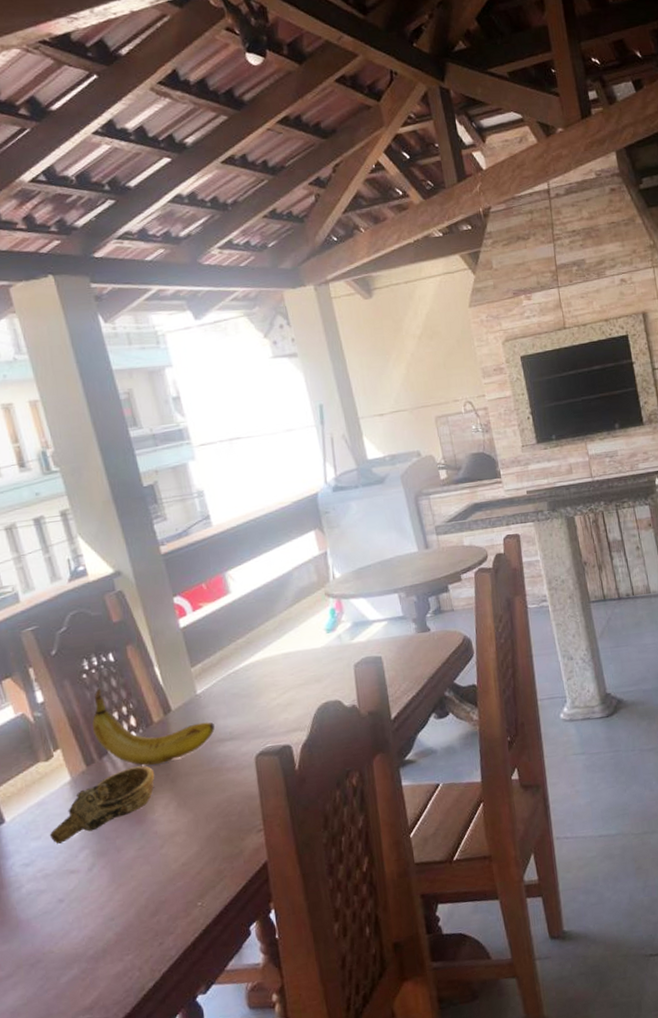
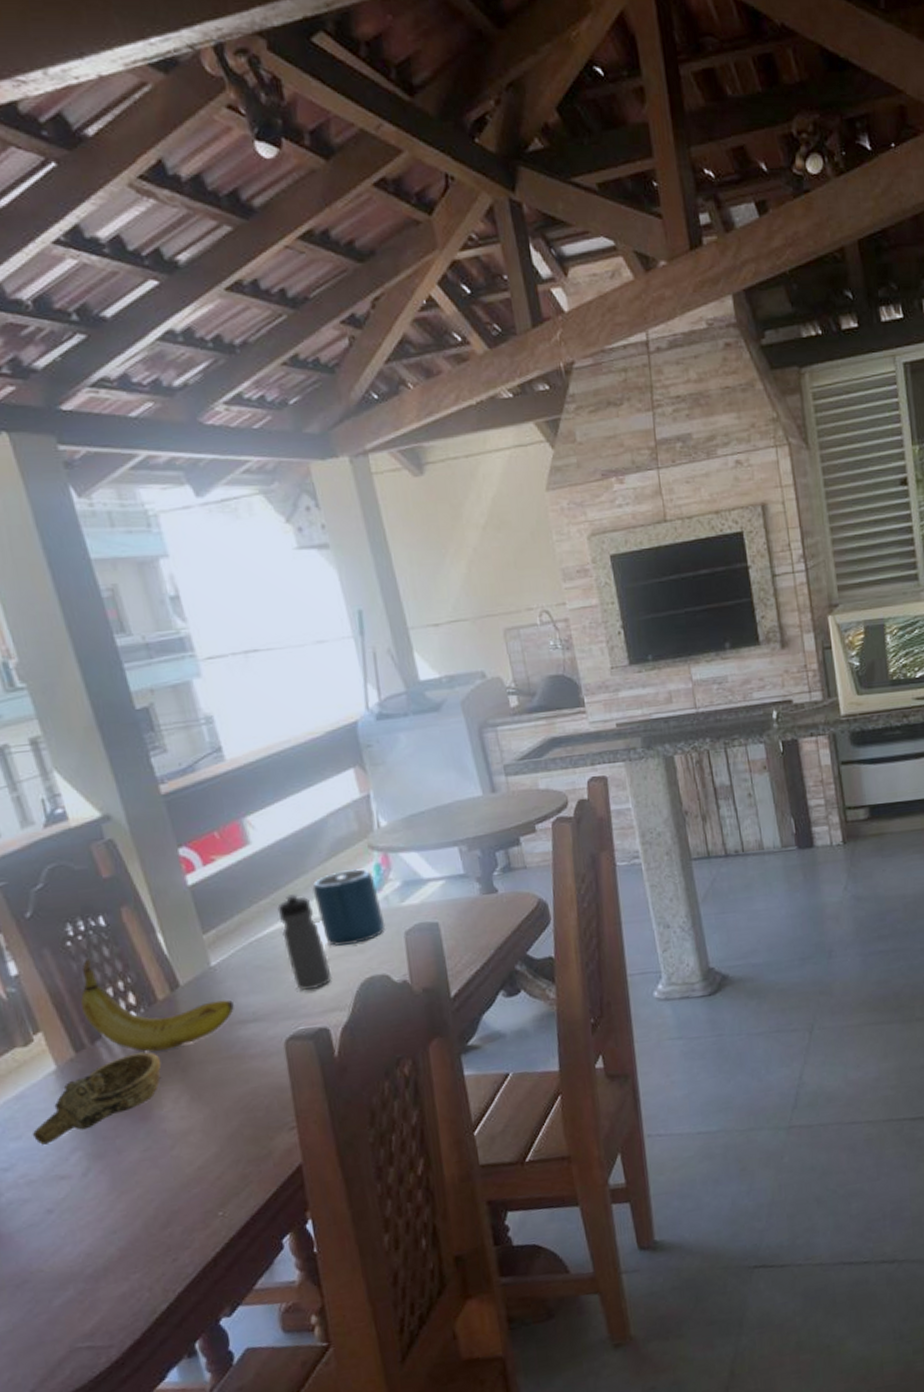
water bottle: none [251,634,295,714] -> present [277,894,332,990]
speaker: none [280,612,339,677] -> present [312,868,386,946]

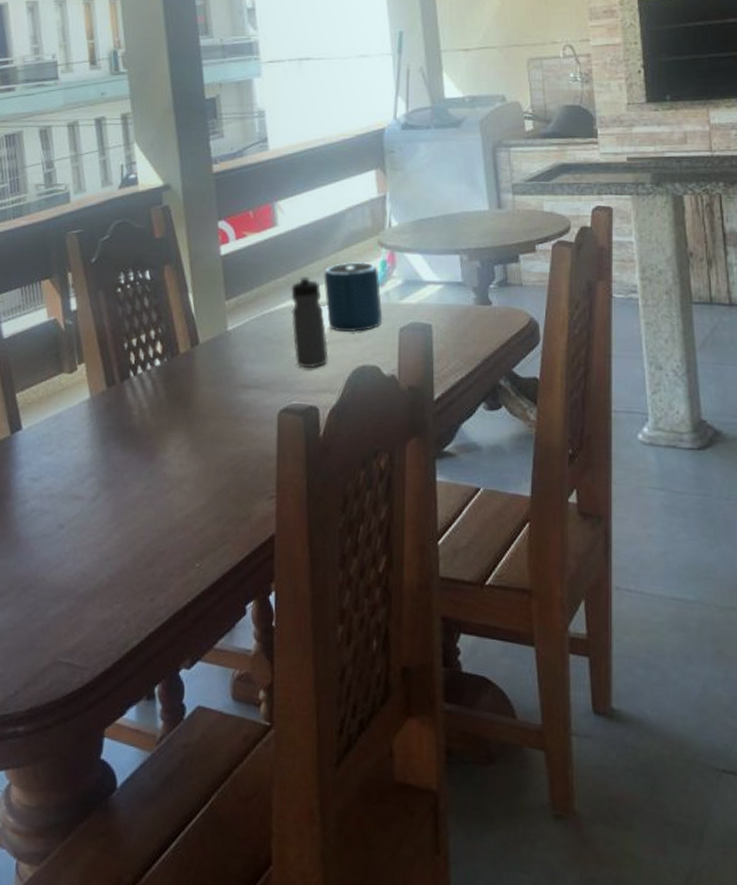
decorative bowl: present [32,1052,161,1145] -> none [60,397,172,464]
banana: present [81,959,234,1052] -> none [119,306,240,399]

